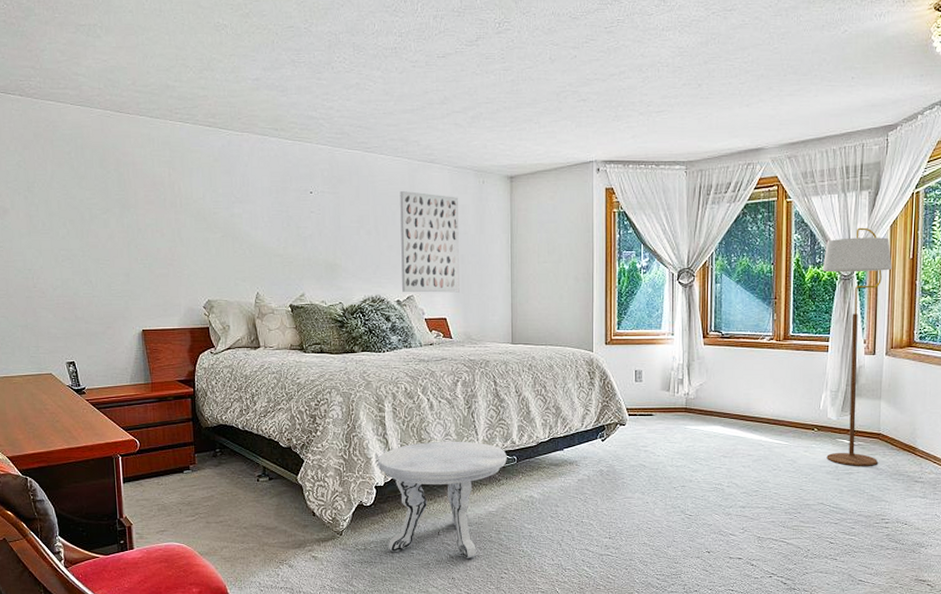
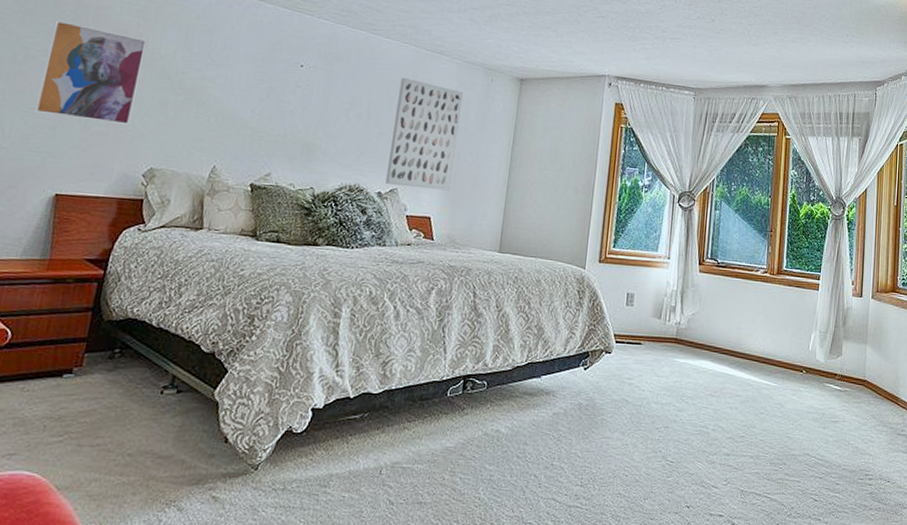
wall art: none [104,180,183,266] -> present [33,20,148,126]
side table: present [378,441,507,558] -> none [313,357,476,506]
floor lamp: present [822,227,892,466] -> none [813,171,879,415]

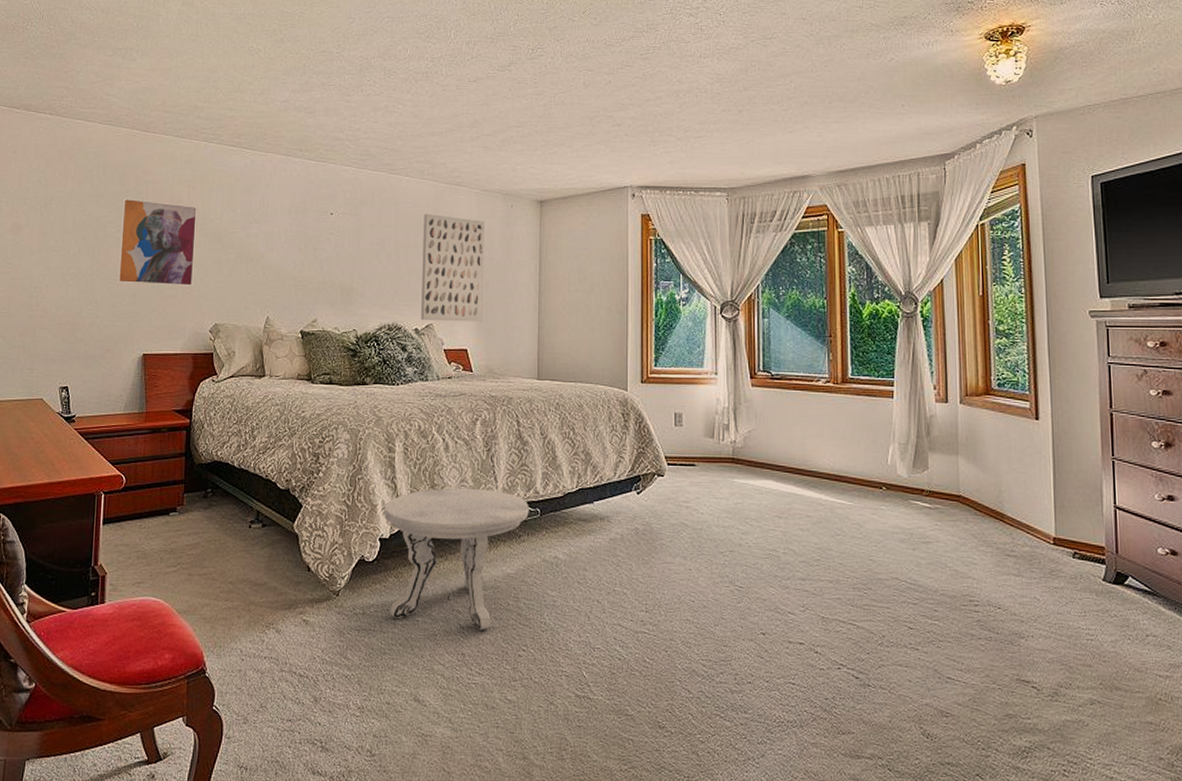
side table: none [313,357,476,506] -> present [384,488,529,630]

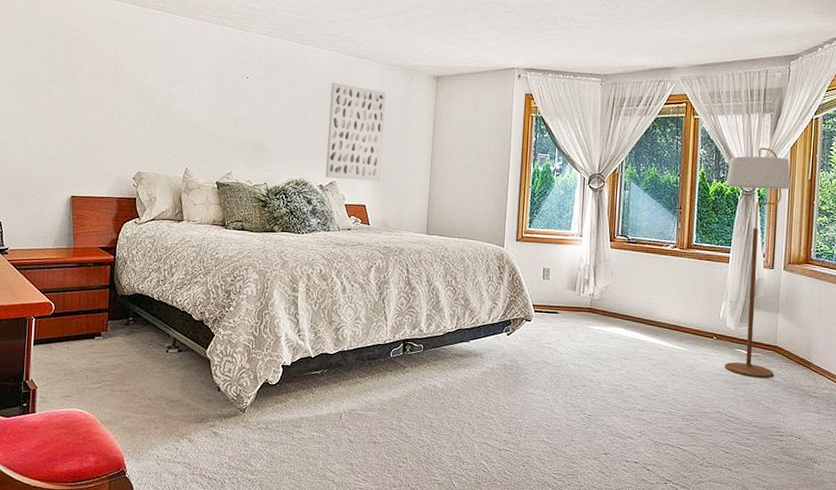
wall art: present [116,198,198,287] -> none [46,52,124,138]
side table: present [384,488,529,630] -> none [287,324,414,445]
floor lamp: none [881,261,960,534] -> present [724,147,792,378]

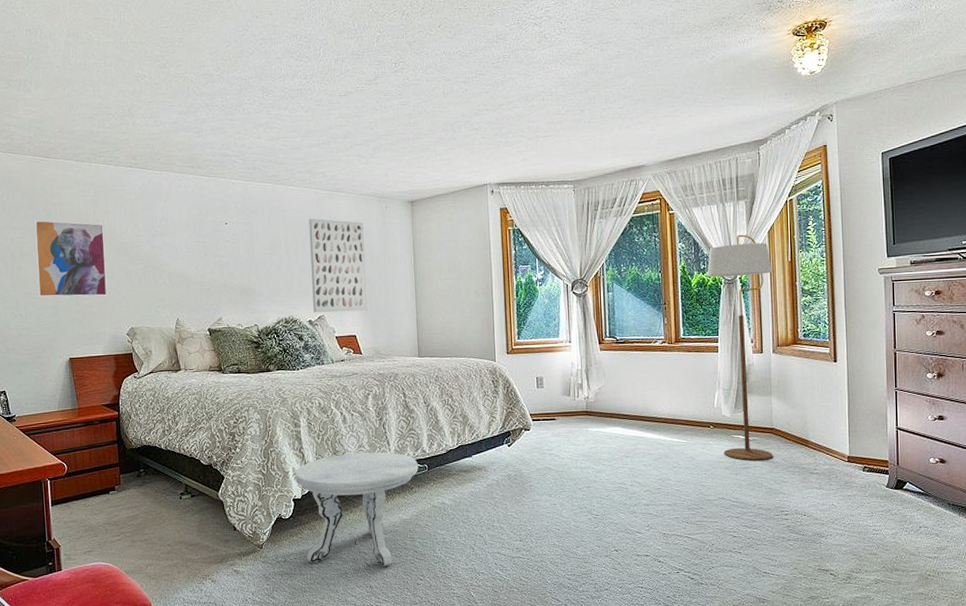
wall art: none [46,52,124,138] -> present [34,220,108,298]
side table: none [287,324,414,445] -> present [295,452,419,566]

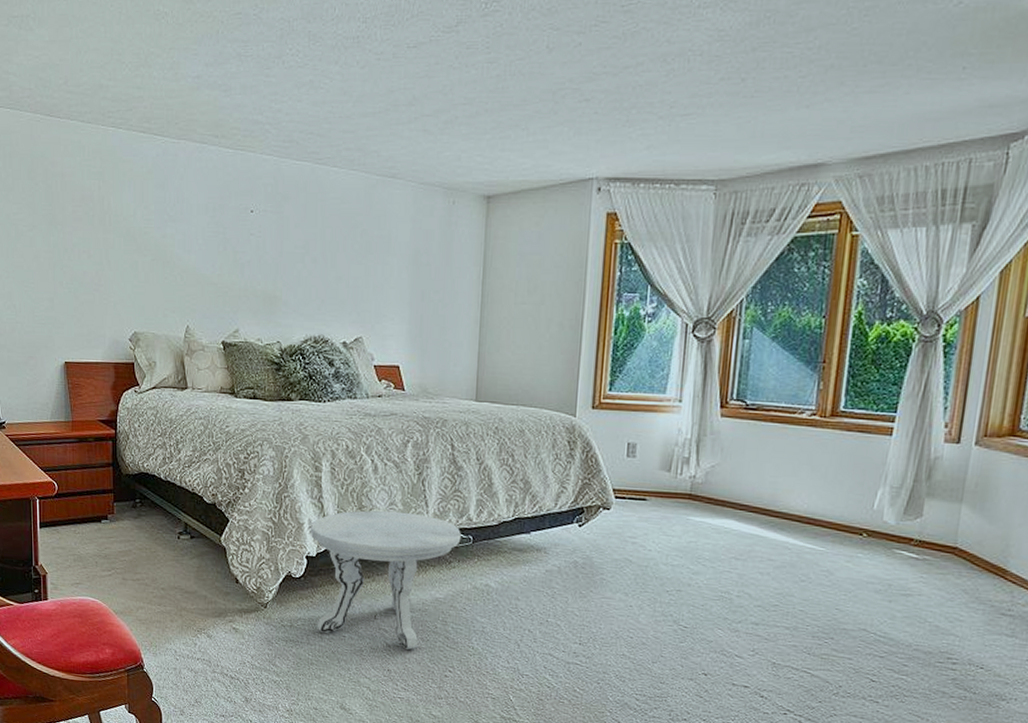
wall art: present [34,220,108,298] -> none [32,193,111,292]
wall art: present [309,218,368,313] -> none [350,212,422,336]
floor lamp: present [707,234,773,461] -> none [876,272,998,589]

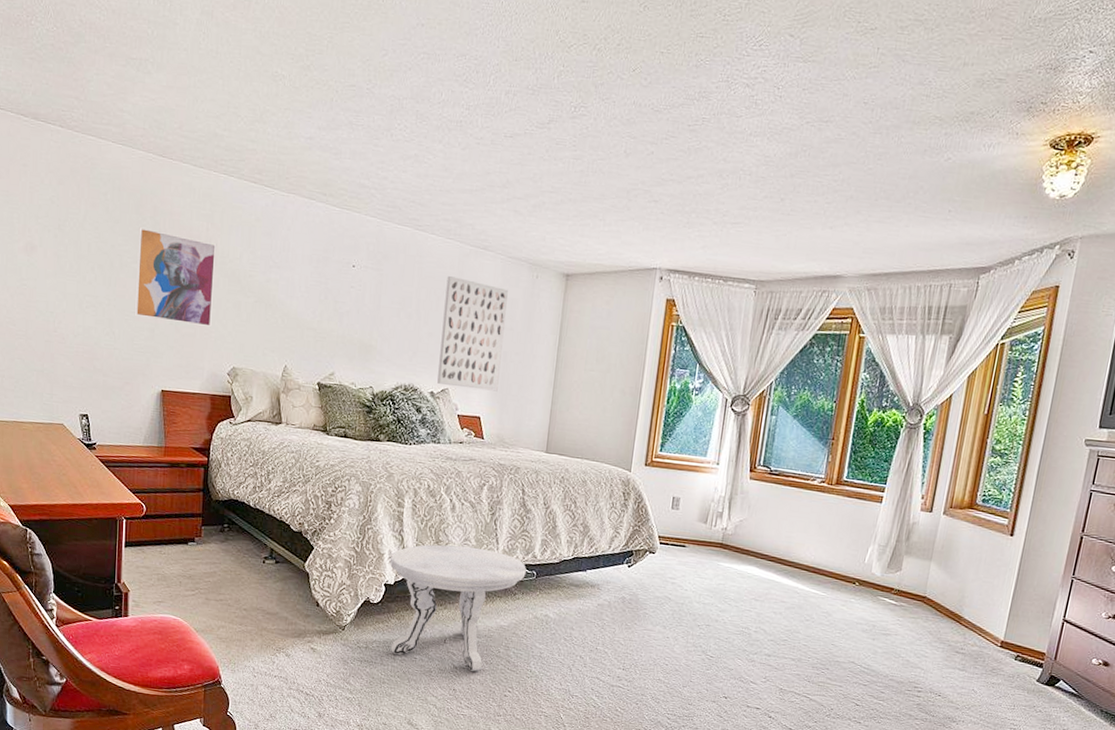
wall art: none [32,193,111,292] -> present [134,227,217,328]
wall art: none [350,212,422,336] -> present [437,276,508,392]

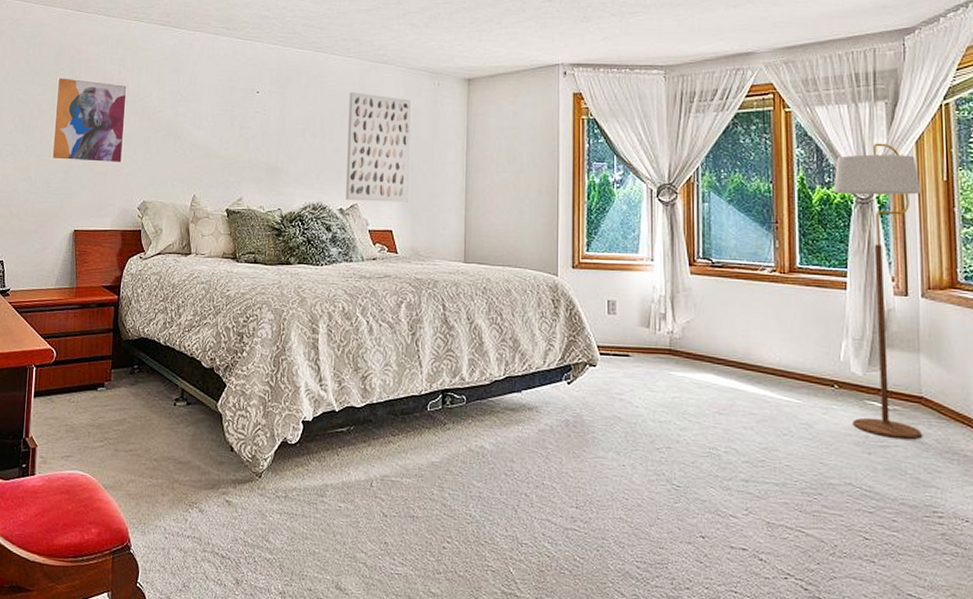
side table: present [390,544,526,672] -> none [307,372,455,519]
floor lamp: none [864,374,965,630] -> present [833,143,922,439]

